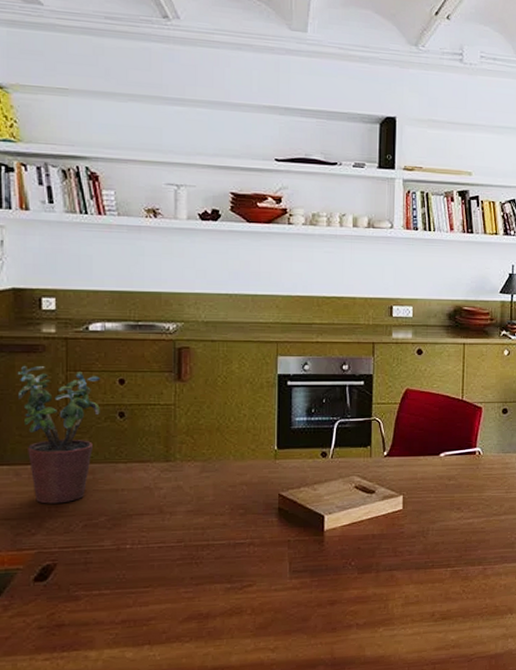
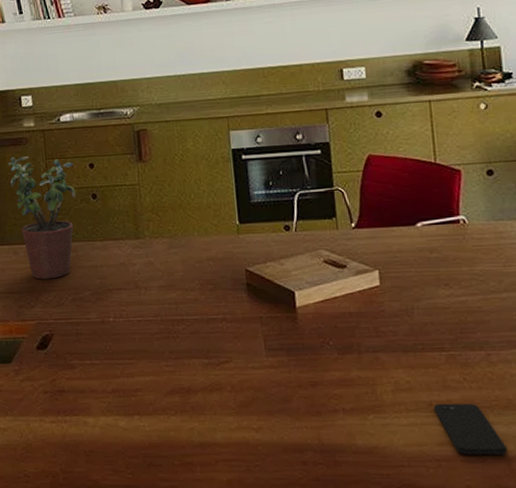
smartphone: none [436,612,489,657] -> present [434,403,507,455]

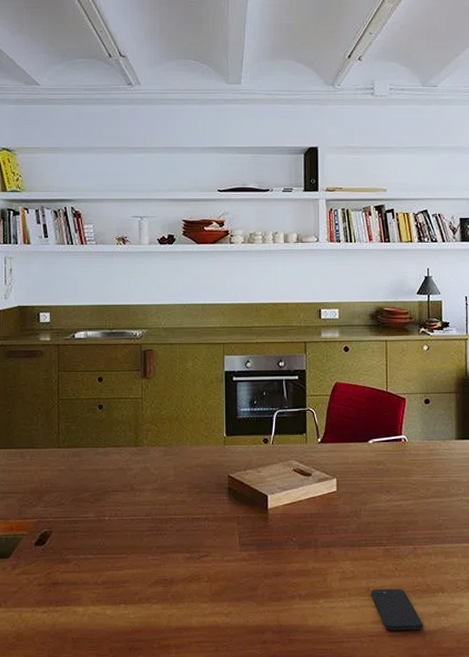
potted plant: present [8,155,76,279] -> none [22,367,84,481]

